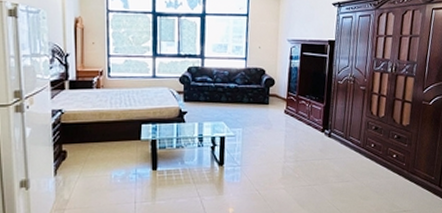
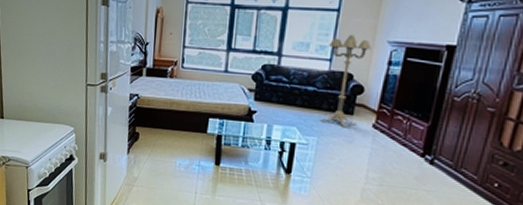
floor lamp: none [243,35,277,117] -> present [320,34,372,128]

